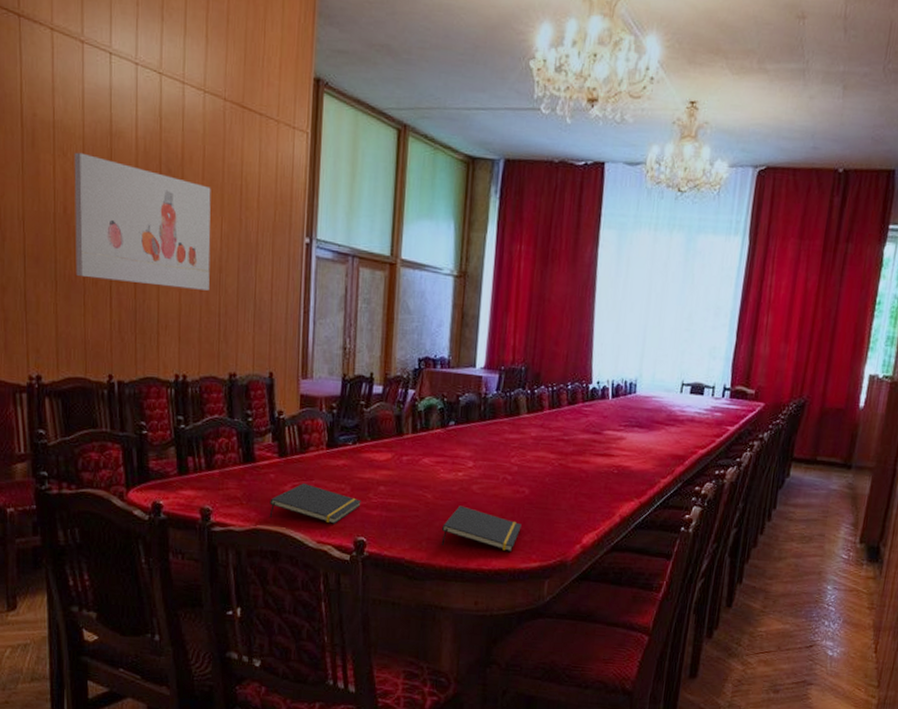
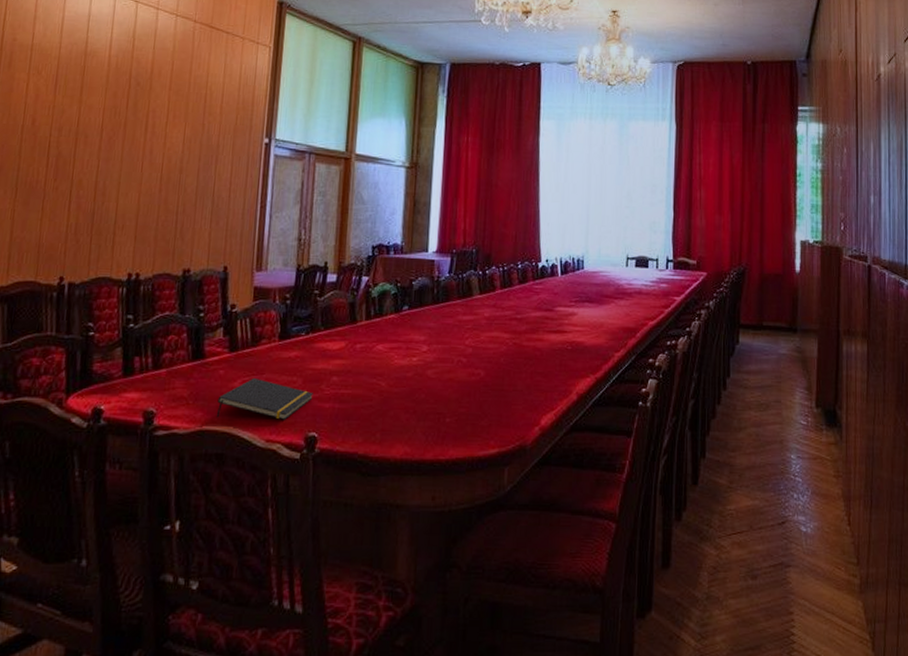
wall art: present [74,152,211,291] -> none [37,70,177,191]
notepad: present [441,505,522,553] -> none [396,392,478,440]

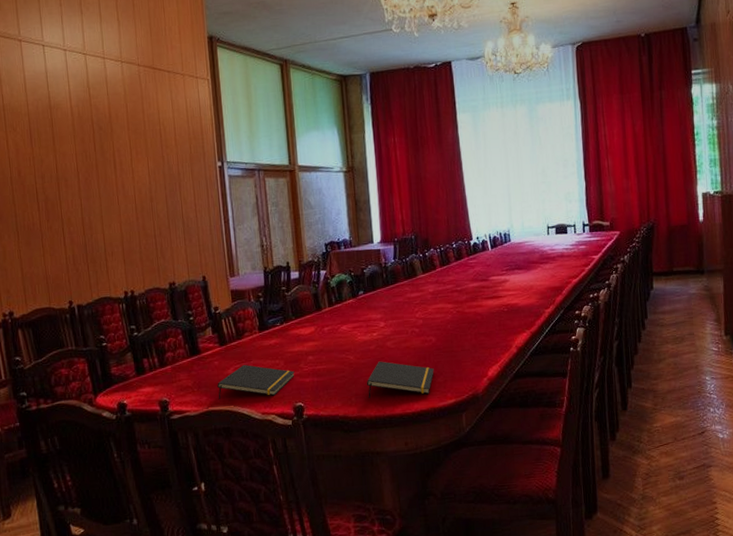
notepad: none [396,392,478,440] -> present [366,361,434,398]

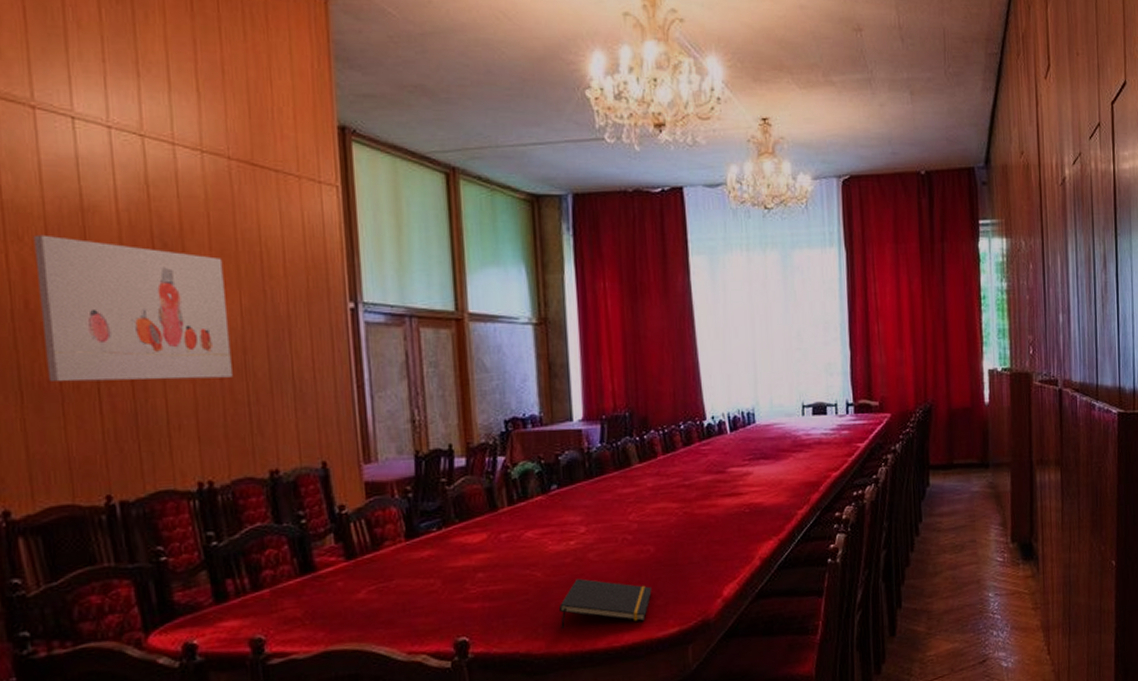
wall art: none [22,126,144,225] -> present [33,234,233,382]
notepad: present [217,364,295,400] -> none [340,585,457,636]

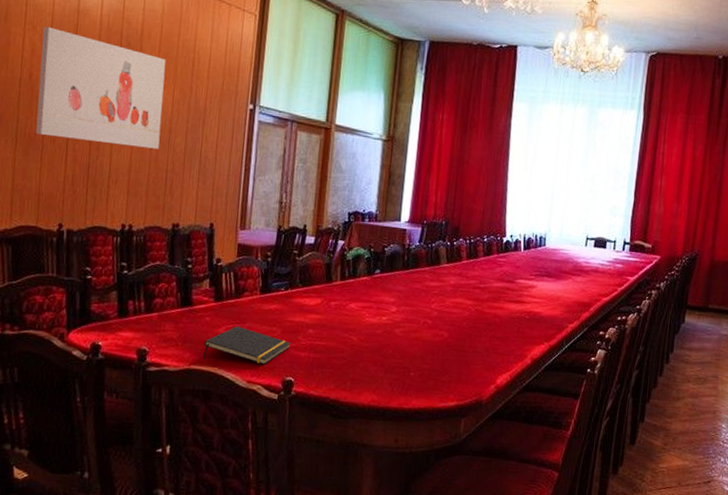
notepad: none [340,585,457,636] -> present [202,325,291,365]
notepad: present [558,578,652,629] -> none [365,348,440,392]

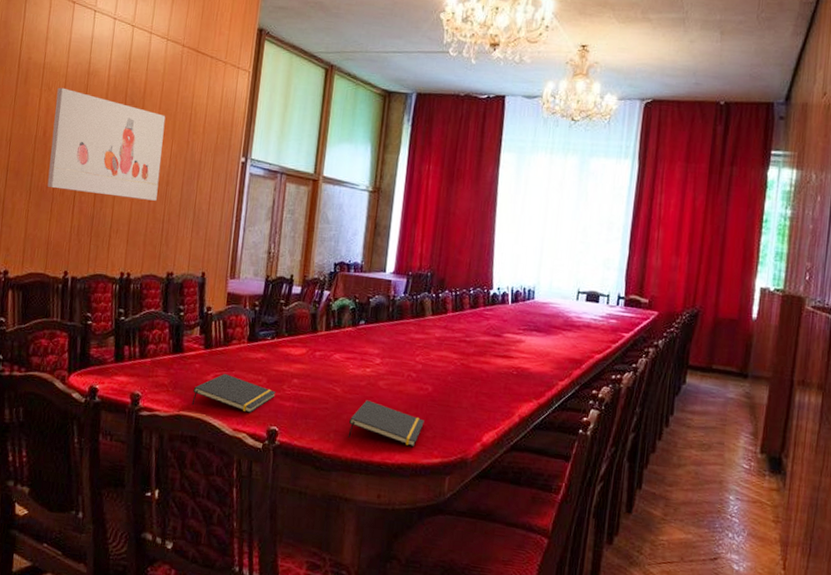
notepad: none [365,348,440,392] -> present [348,400,425,448]

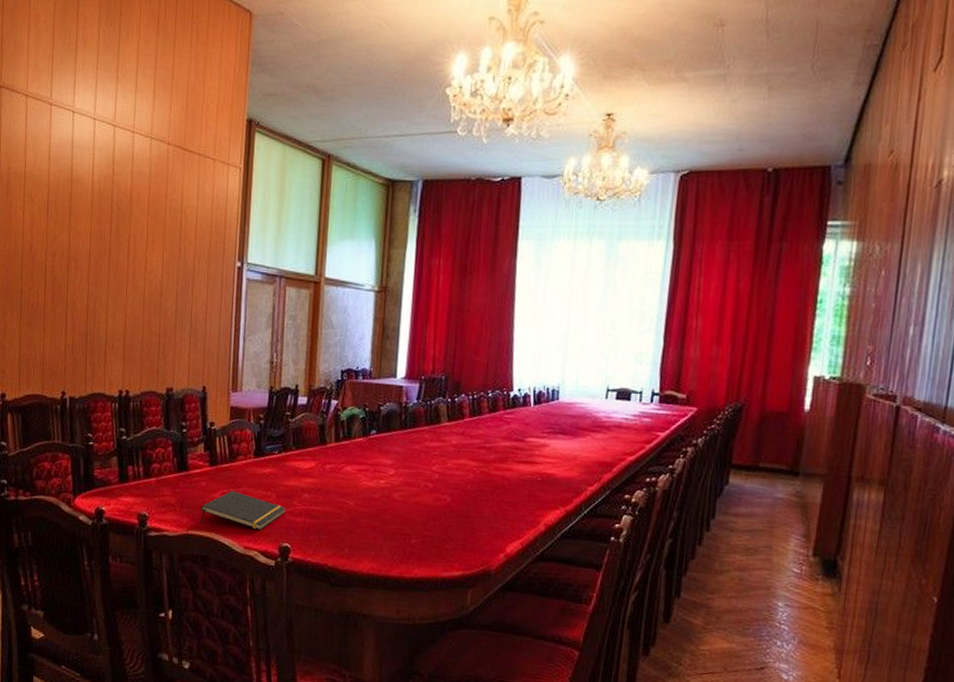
wall art: present [47,87,166,201] -> none [37,197,155,313]
notepad: present [348,400,425,448] -> none [363,513,444,561]

